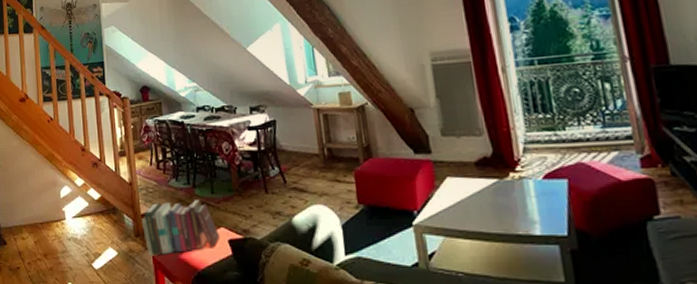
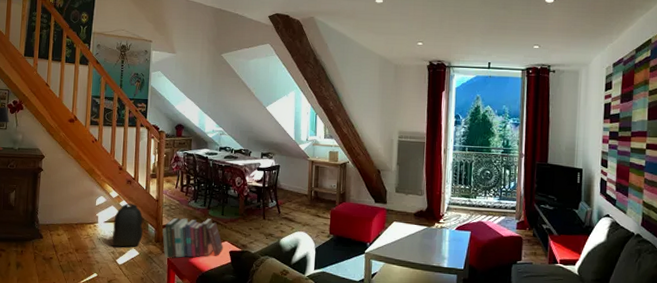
backpack: none [83,191,119,247] -> present [112,203,143,247]

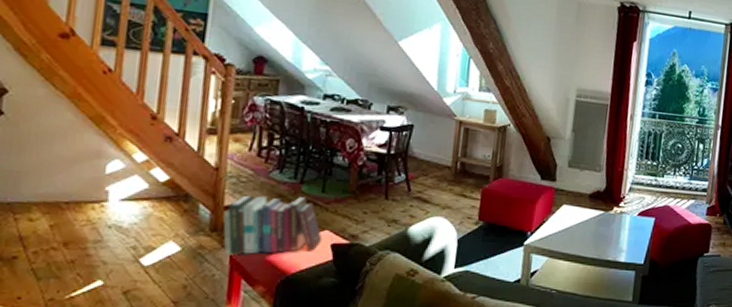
backpack: present [112,203,143,247] -> none [133,172,190,239]

